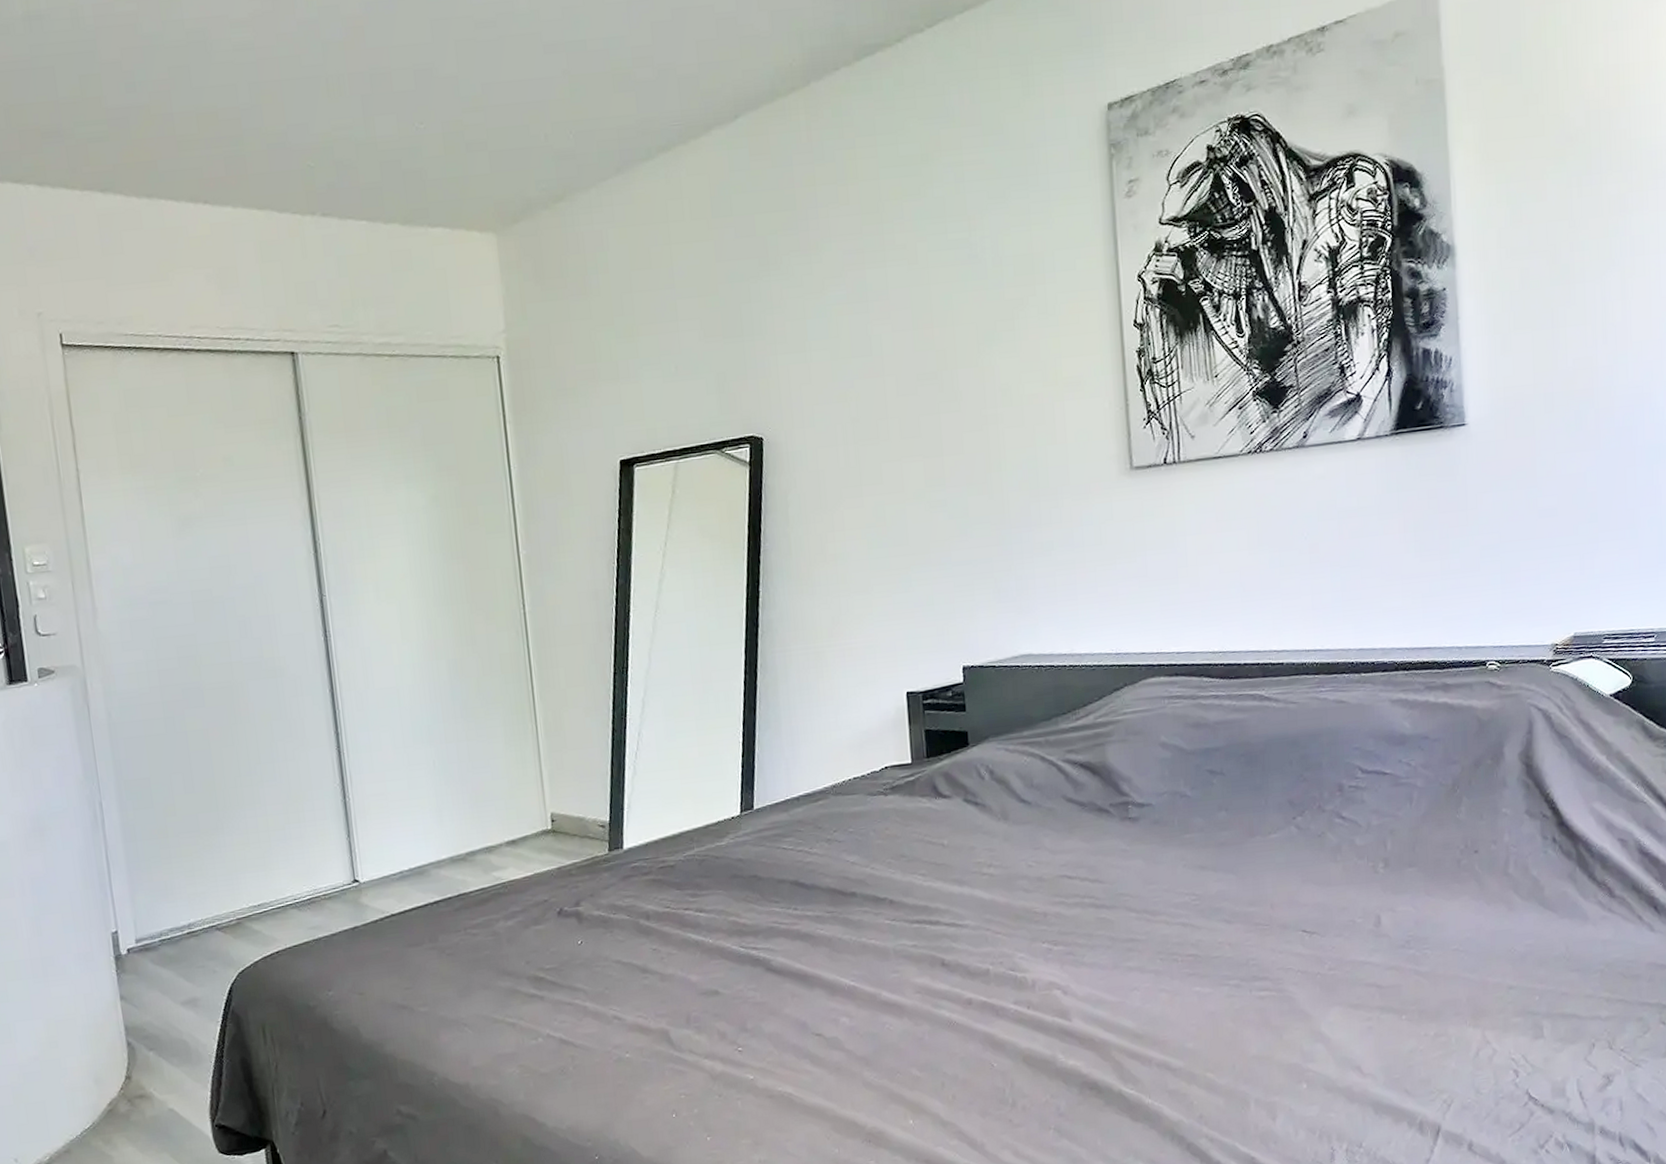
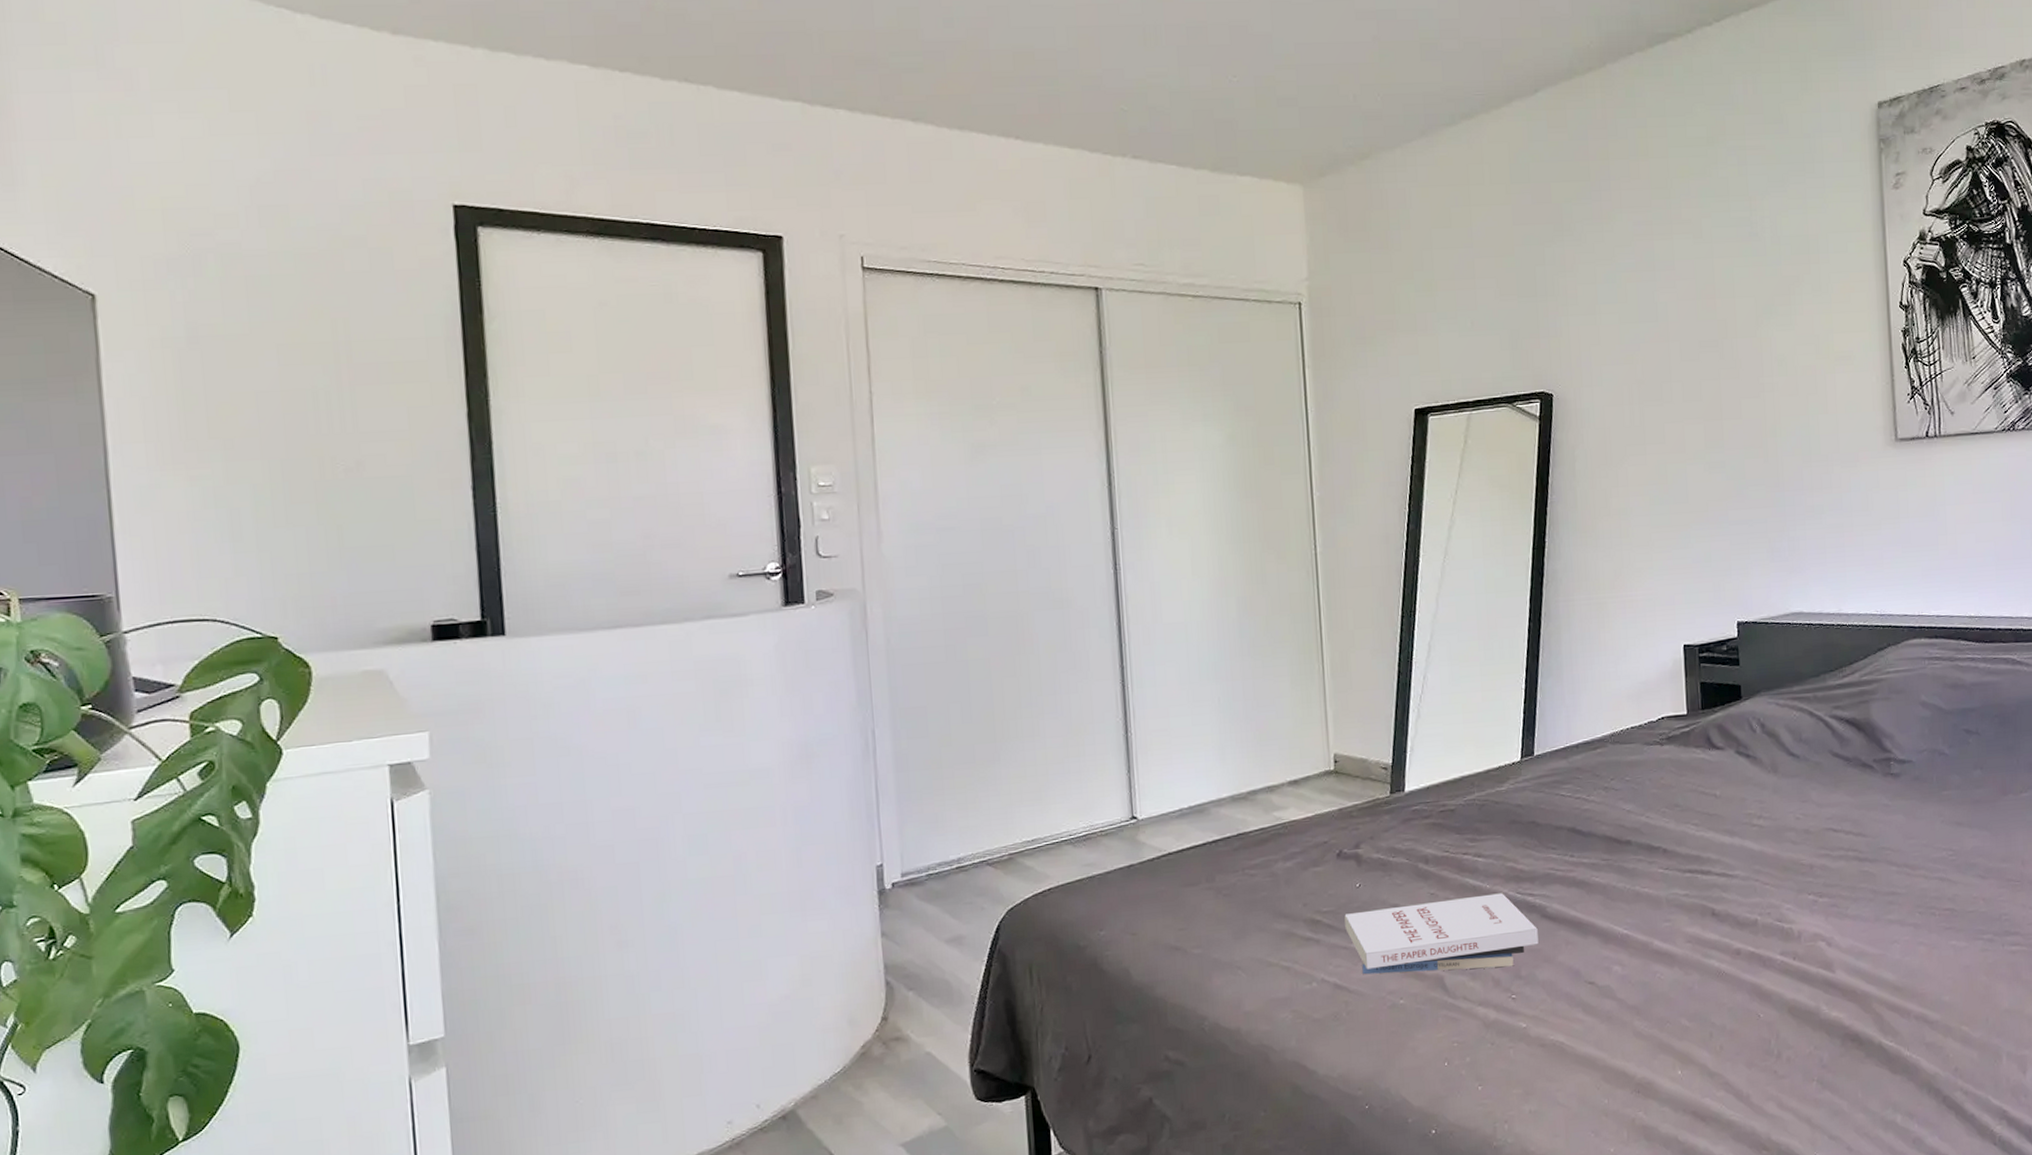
books: none [567,947,764,1030] -> present [1344,893,1539,975]

